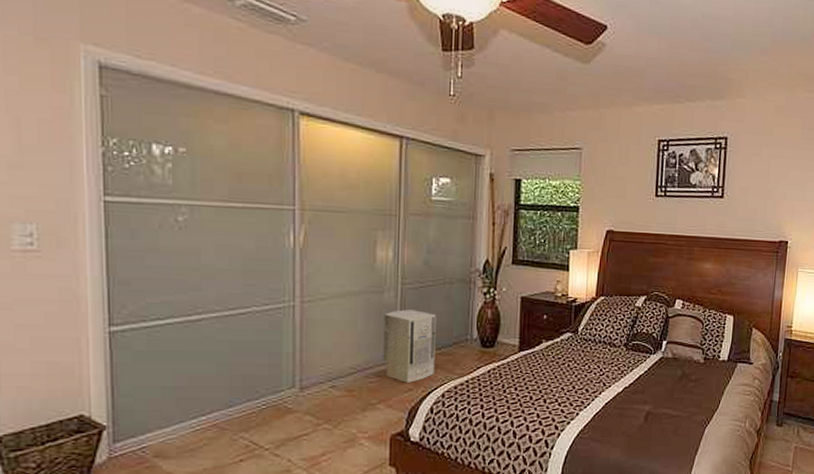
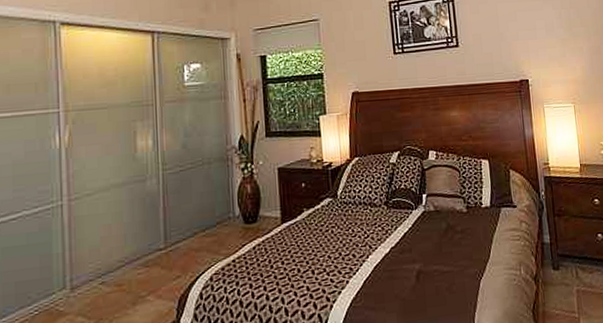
air purifier: present [383,309,436,383] -> none [148,194,201,270]

